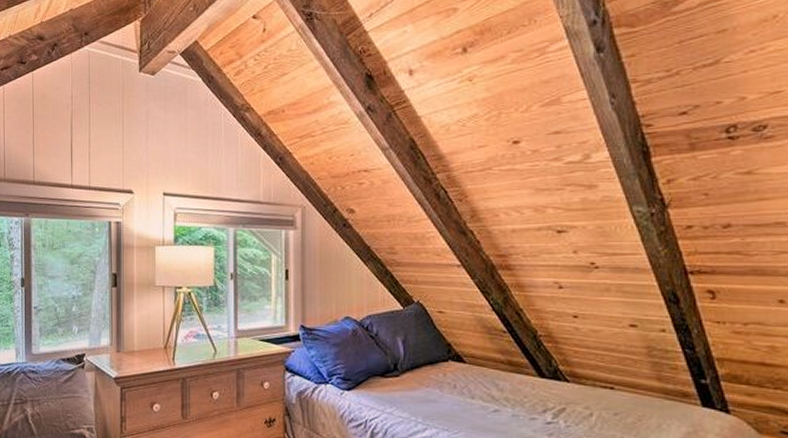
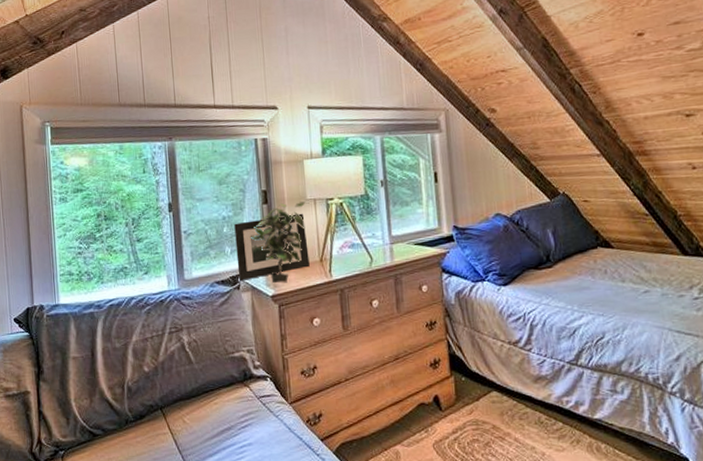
picture frame: none [83,299,154,360] -> present [234,213,310,281]
potted plant: none [97,288,154,366] -> present [250,201,306,284]

